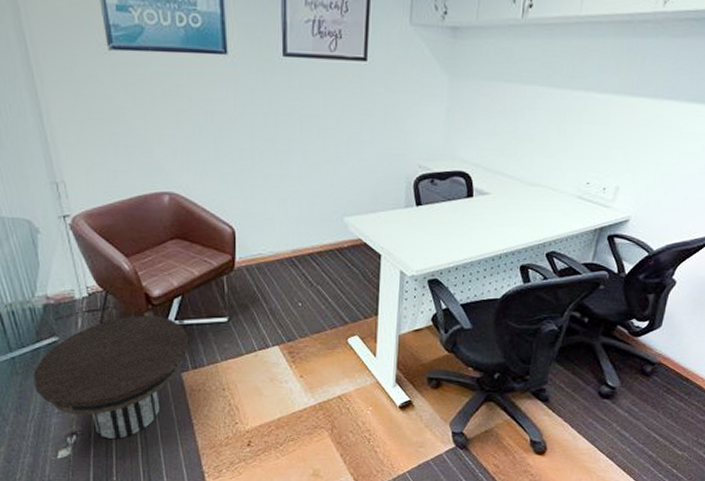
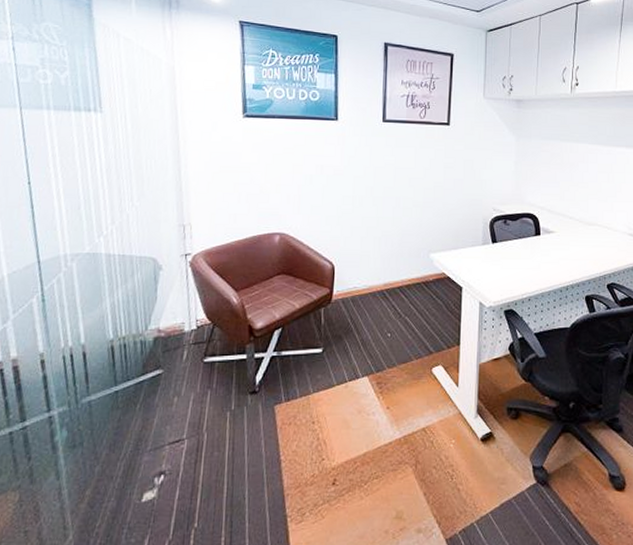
side table: present [33,316,188,438] -> none [131,347,284,478]

